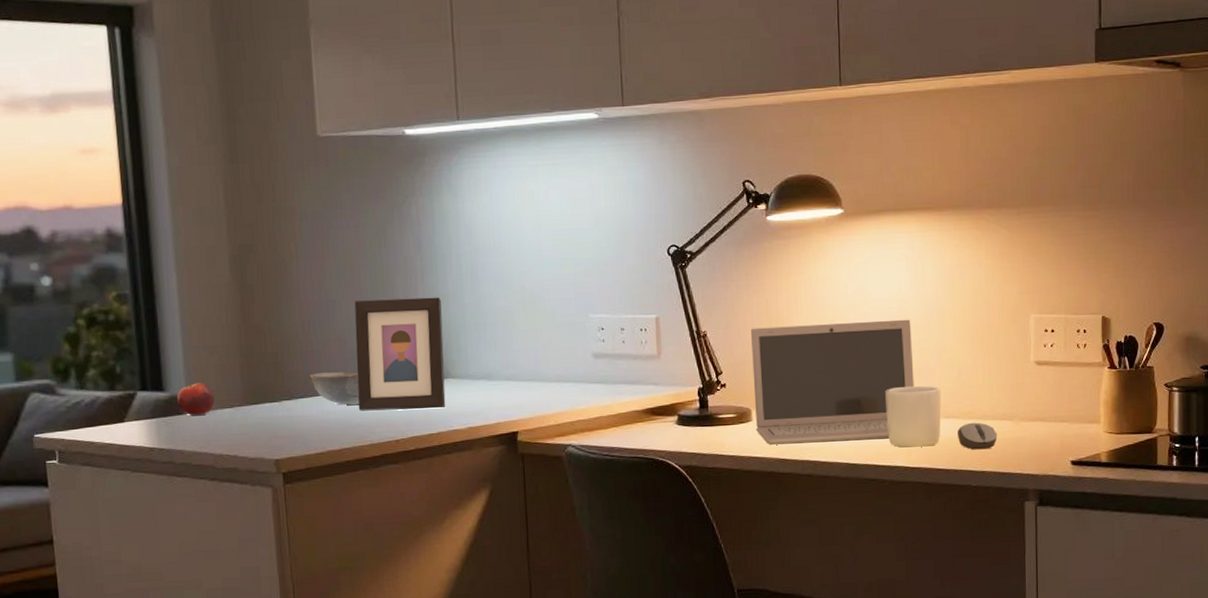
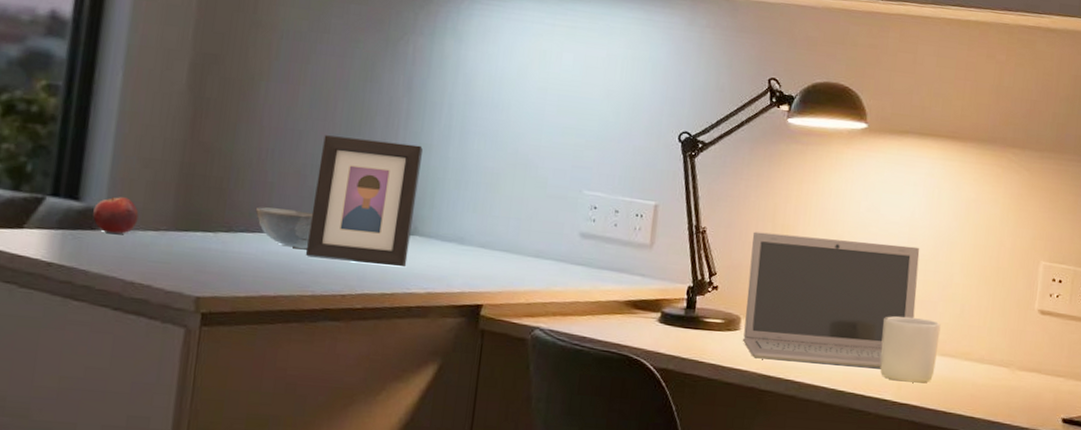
computer mouse: present [958,422,997,450] -> none [951,364,992,395]

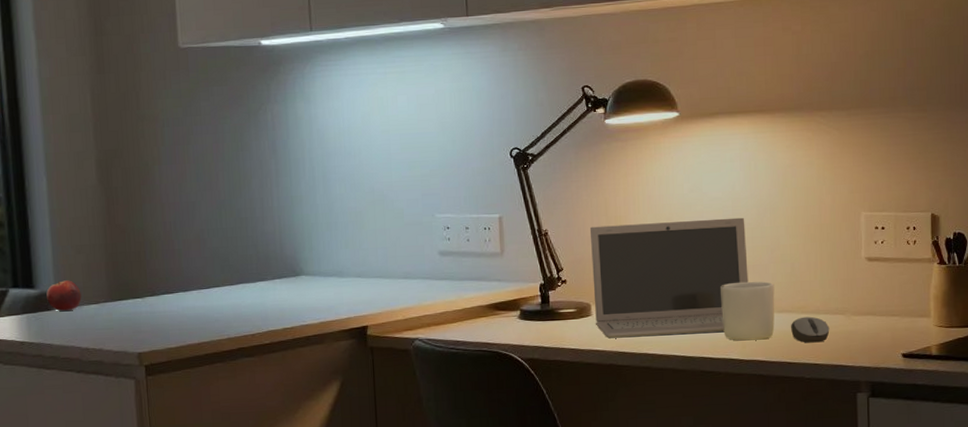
bowl: present [255,206,313,249] -> none [170,269,218,301]
picture frame: present [305,135,423,268] -> none [213,198,299,307]
computer mouse: none [951,364,992,395] -> present [791,316,830,343]

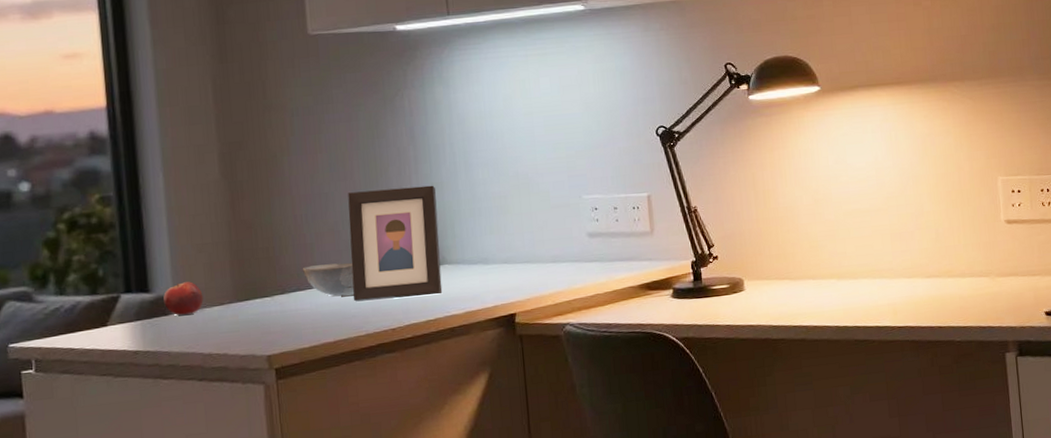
bowl: none [170,269,218,301] -> present [302,262,355,297]
picture frame: none [213,198,299,307] -> present [348,185,443,302]
laptop: present [589,217,749,339] -> none [738,186,896,313]
mug: present [720,281,775,341] -> none [869,248,924,308]
computer mouse: present [791,316,830,343] -> none [939,280,976,307]

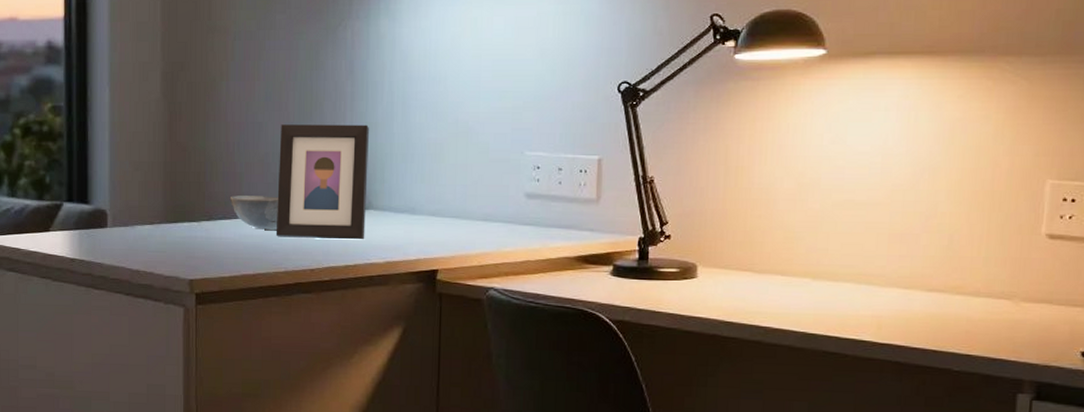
fruit: present [163,281,203,315] -> none [101,198,136,229]

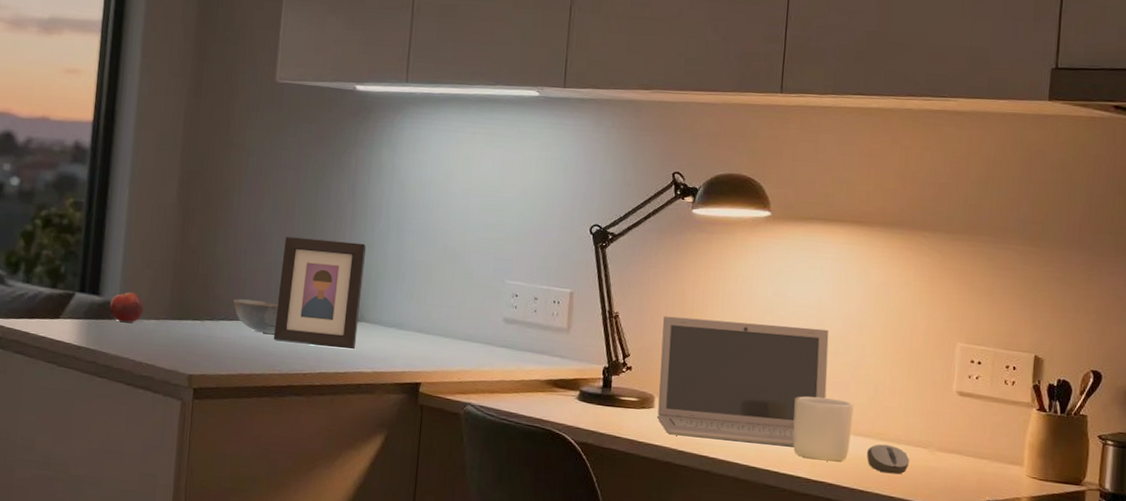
fruit: none [101,198,136,229] -> present [110,292,144,323]
laptop: none [700,176,896,308] -> present [656,316,829,446]
mug: none [855,252,925,321] -> present [792,396,854,462]
computer mouse: none [941,298,991,330] -> present [867,444,910,475]

